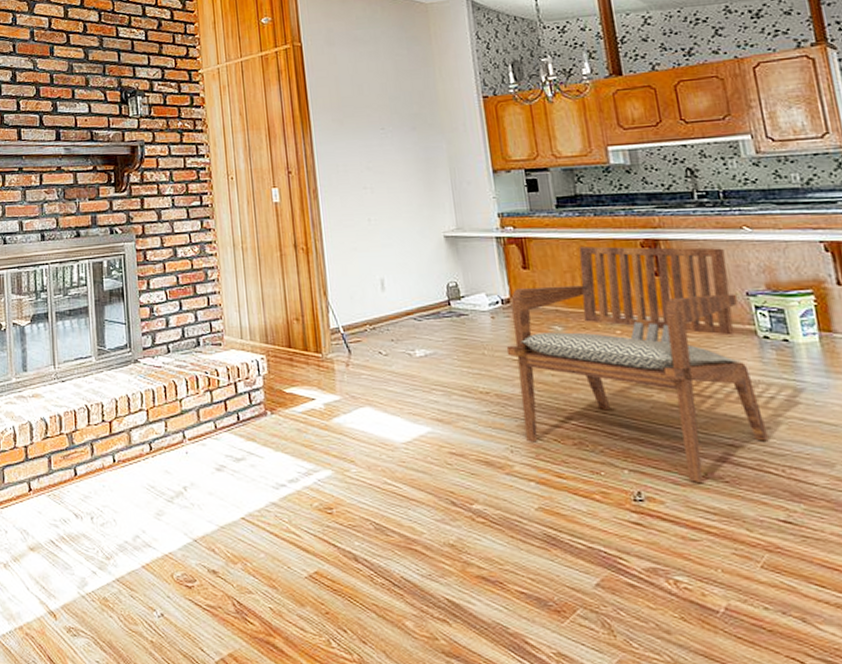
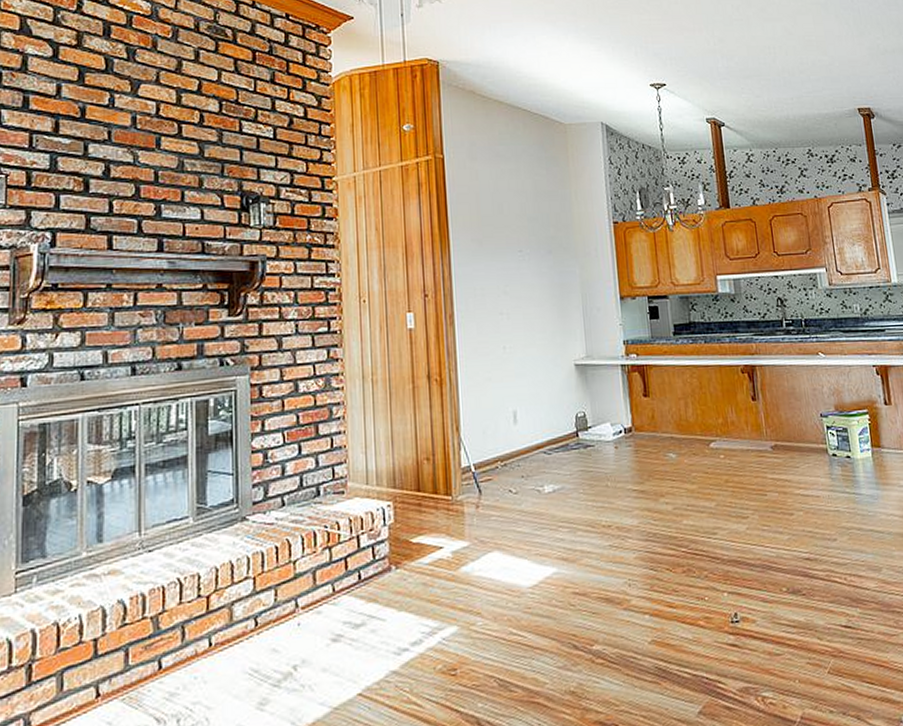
armchair: present [506,246,769,482] -> none [627,372,835,598]

